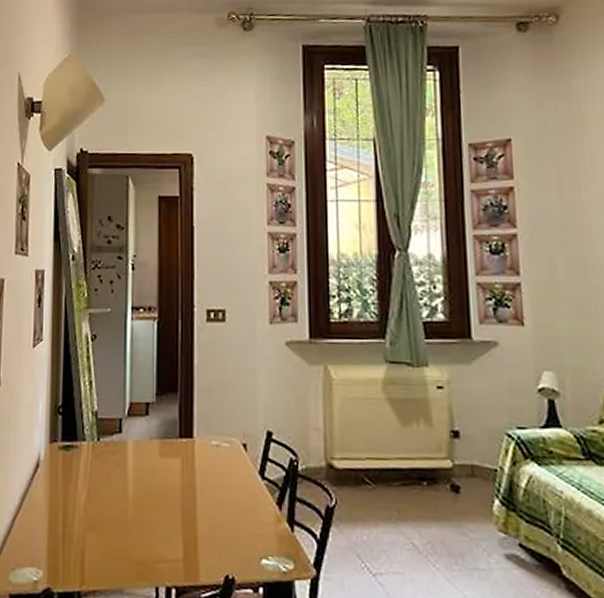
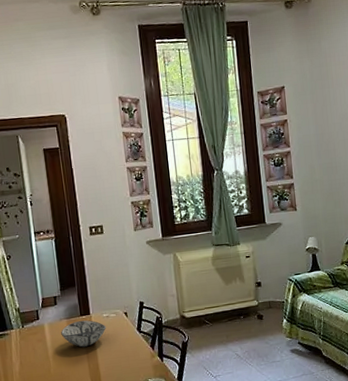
decorative bowl: none [149,444,214,487] -> present [61,320,107,348]

